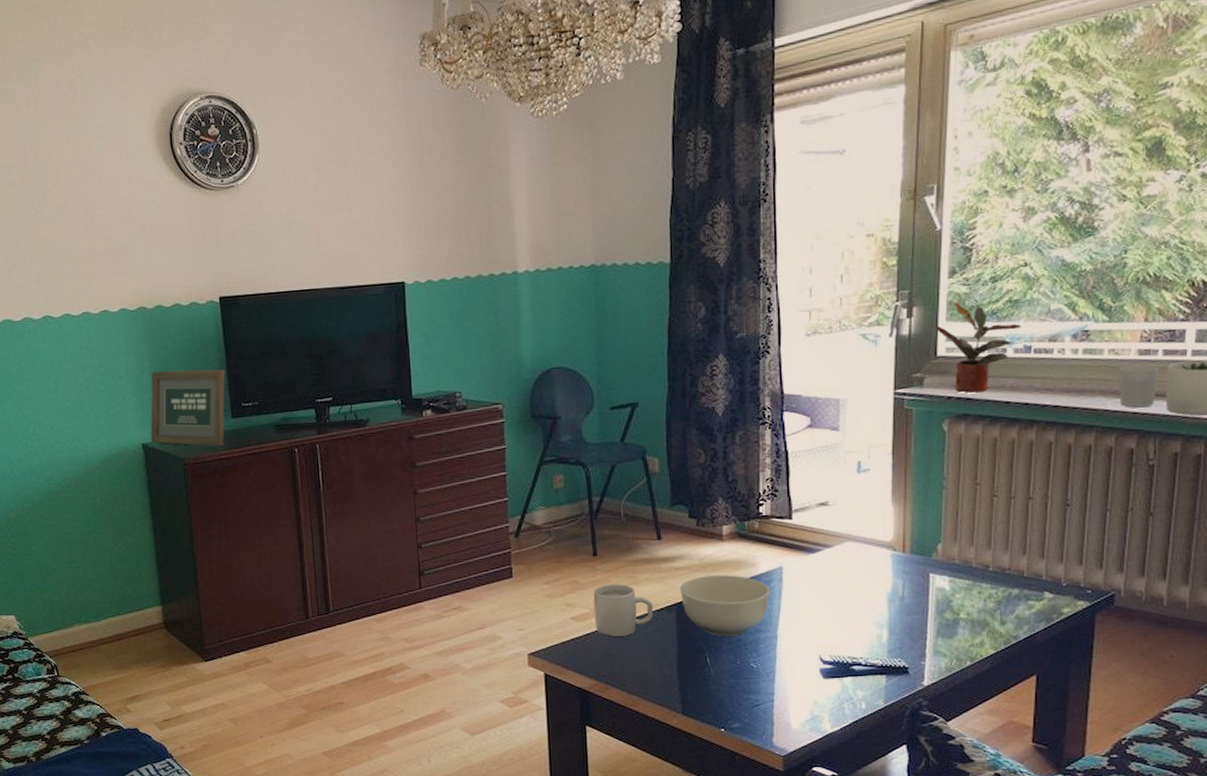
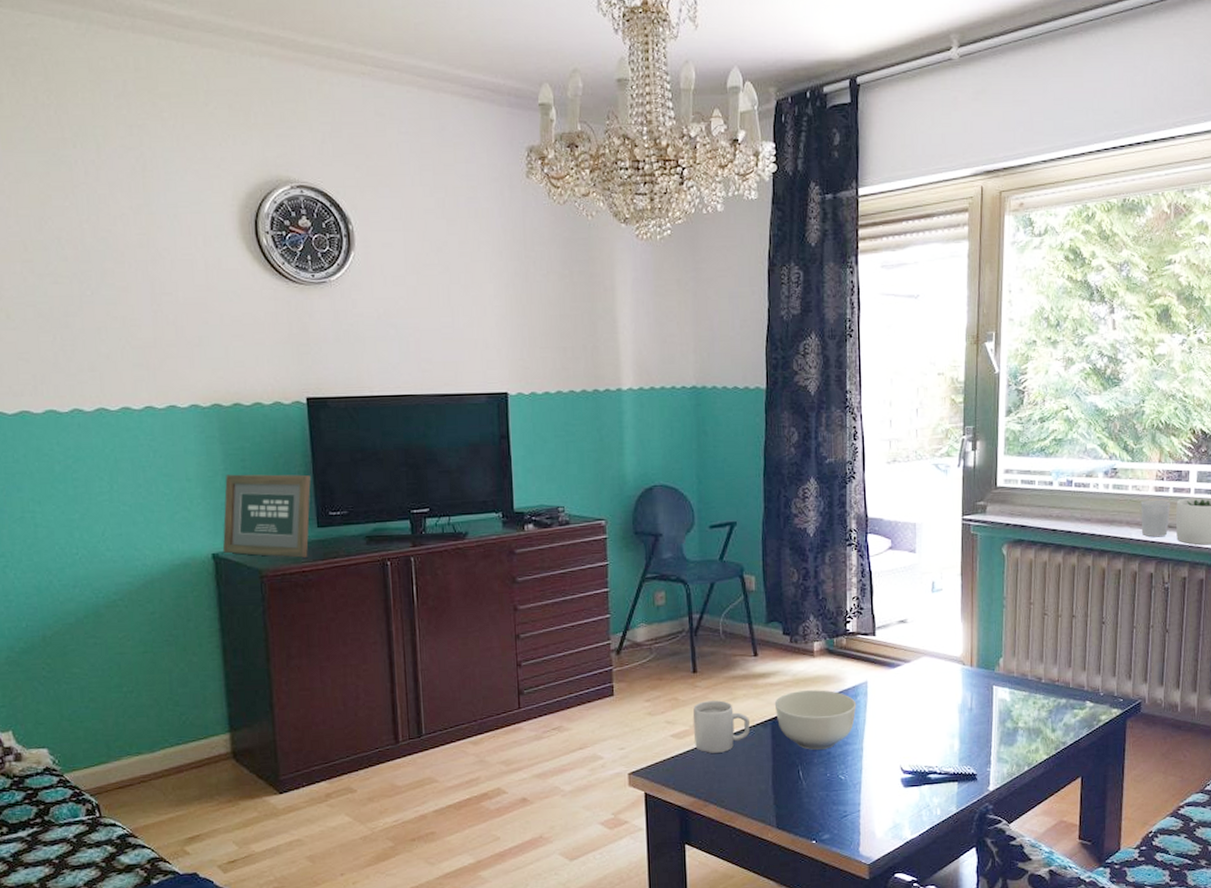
potted plant: present [933,301,1022,394] -> none [994,438,1065,522]

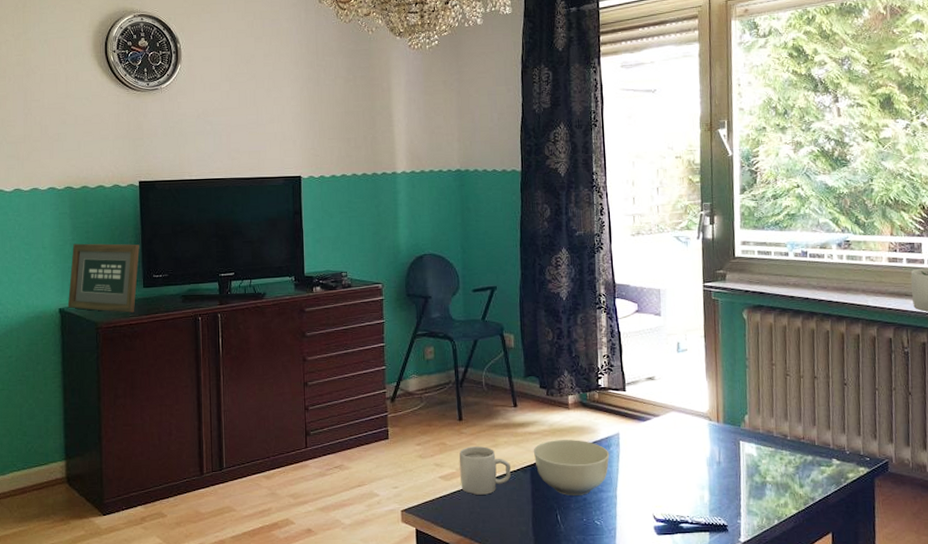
candle holder: present [1141,499,1171,538] -> none [875,269,906,305]

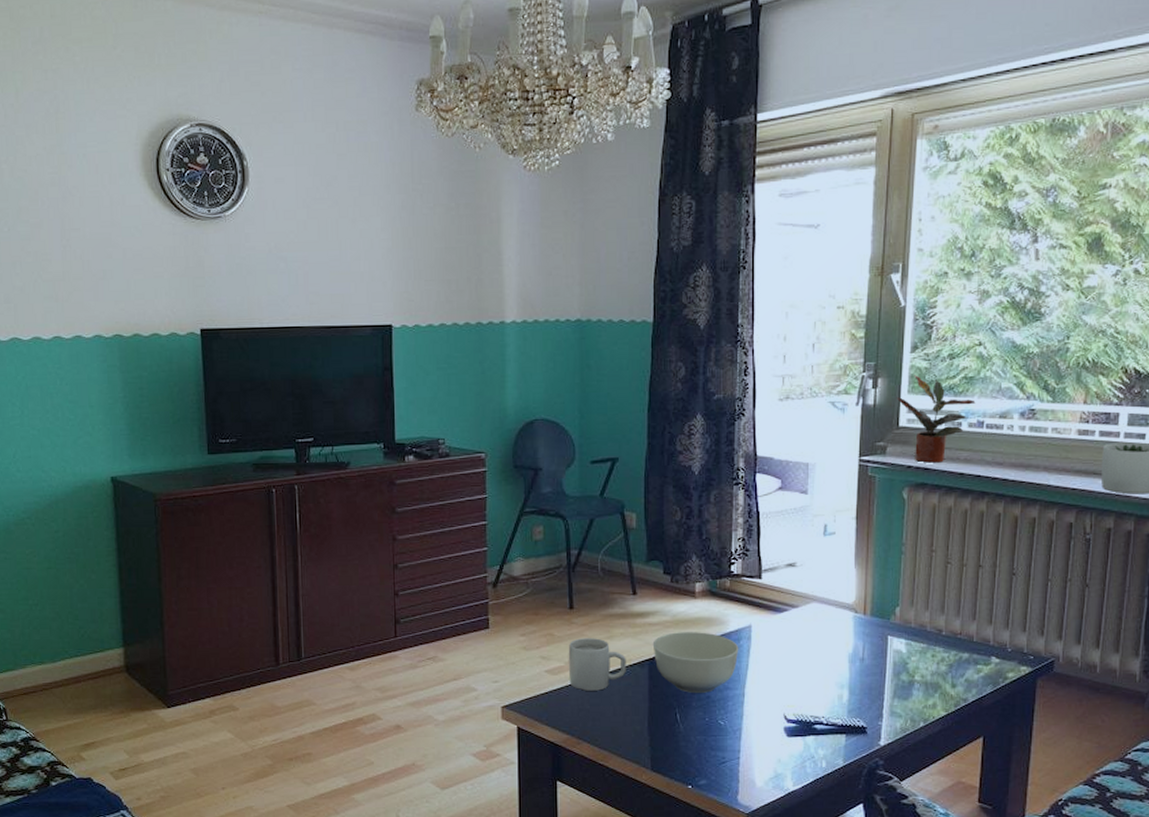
picture frame: present [67,243,139,313] -> none [120,402,203,483]
potted plant: none [731,213,799,289] -> present [896,375,976,464]

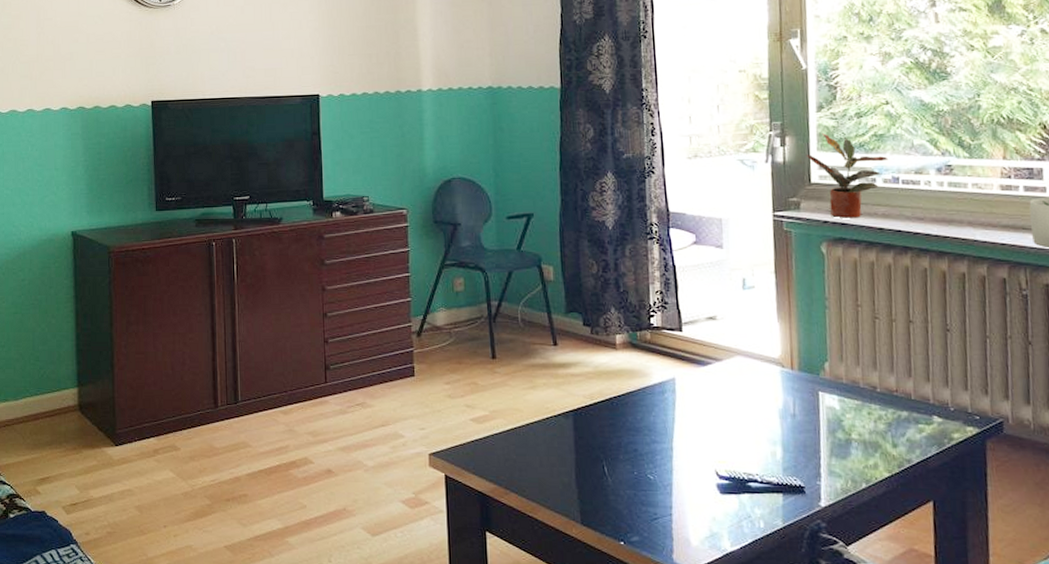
mug: present [568,638,626,691] -> none [492,388,551,441]
bowl: present [652,632,739,693] -> none [576,383,664,446]

